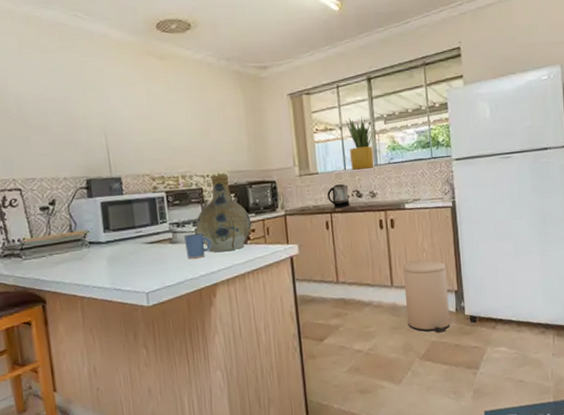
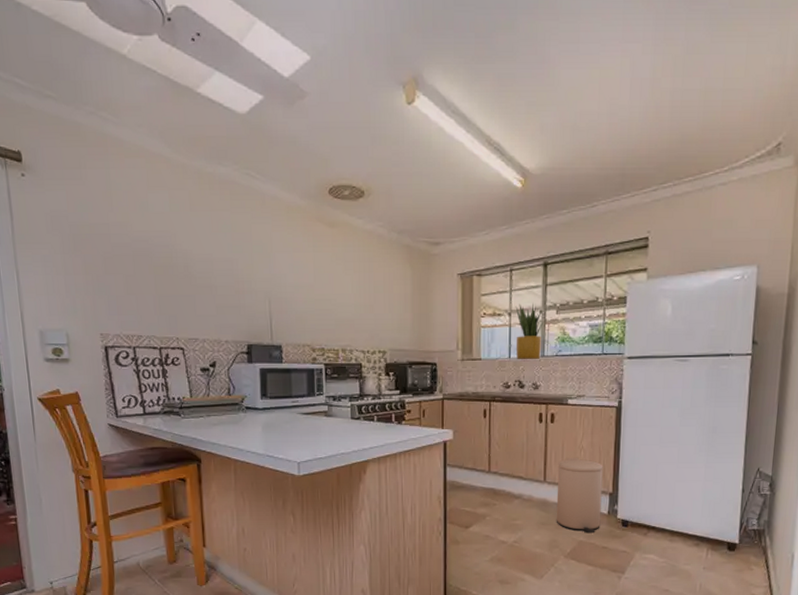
mug: present [184,233,212,259] -> none [340,409,366,434]
ceramic jug: present [195,174,252,253] -> none [351,352,408,430]
kettle: present [327,184,350,208] -> none [488,373,511,397]

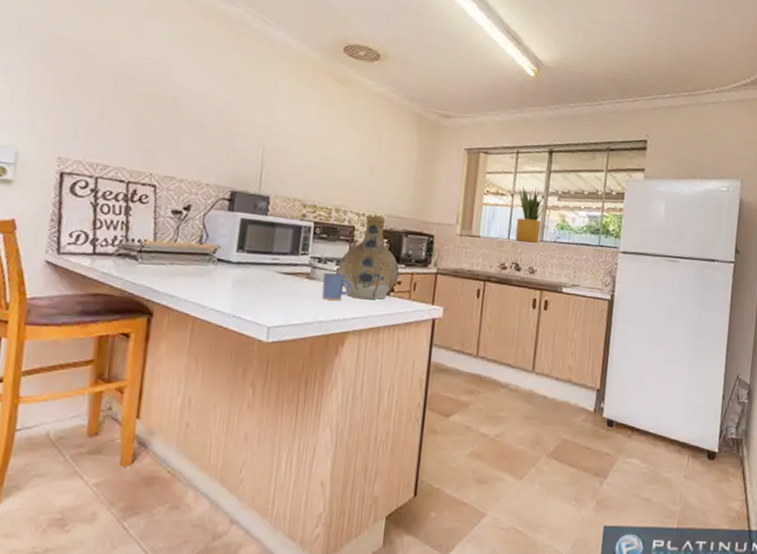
mug: none [340,409,366,434] -> present [321,272,352,301]
ceramic jug: none [351,352,408,430] -> present [338,216,400,300]
pedal bin: present [556,457,603,534] -> none [541,347,593,432]

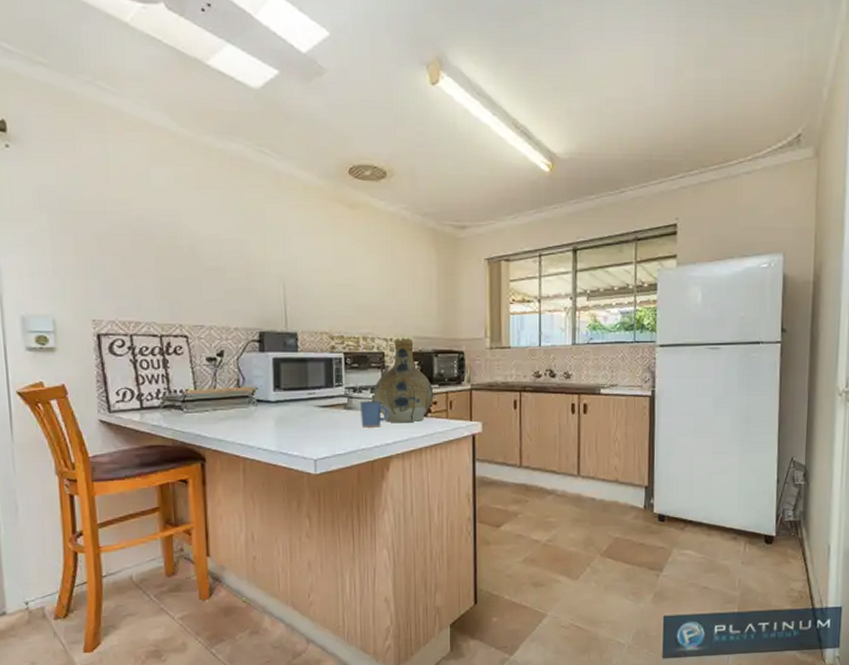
planter: present [515,186,547,245] -> none [545,290,576,349]

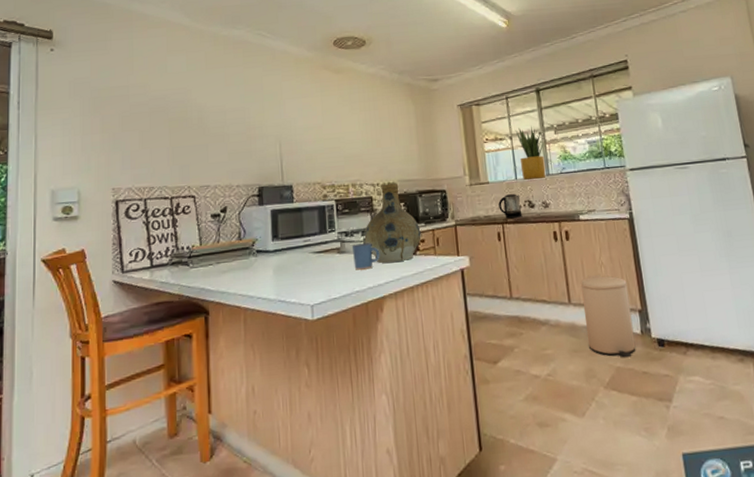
kettle: none [518,361,542,387] -> present [498,194,523,219]
planter: none [545,290,576,349] -> present [515,126,546,181]
pedal bin: none [591,449,638,530] -> present [580,274,636,358]

